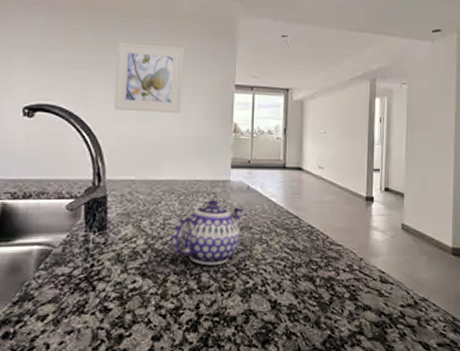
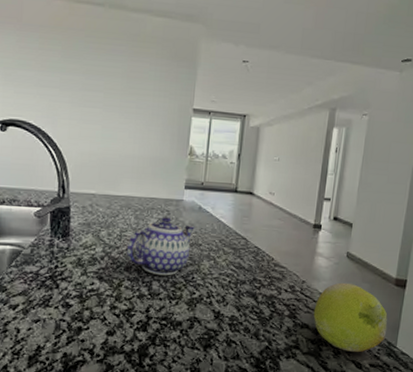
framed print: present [114,42,185,113] -> none [78,63,146,134]
fruit: none [375,256,450,332] -> present [313,282,388,352]

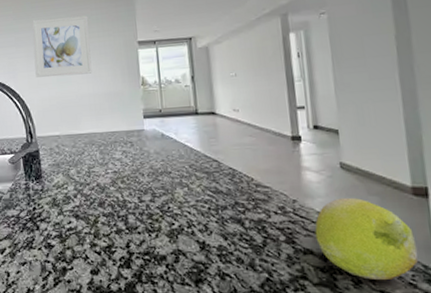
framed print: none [78,63,146,134] -> present [32,15,92,78]
teapot: present [127,217,195,276] -> none [97,148,161,209]

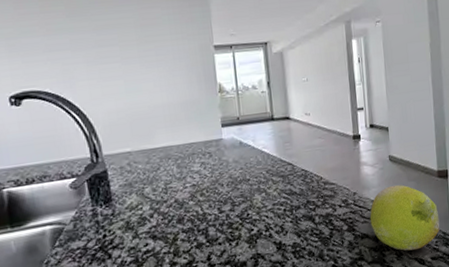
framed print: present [32,15,92,78] -> none [91,15,166,87]

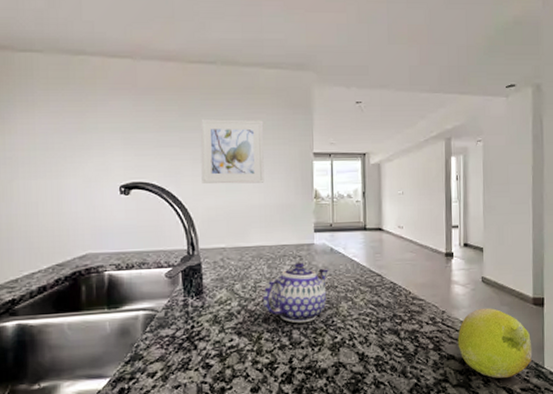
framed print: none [91,15,166,87] -> present [200,119,265,184]
teapot: none [175,159,240,221] -> present [263,262,329,324]

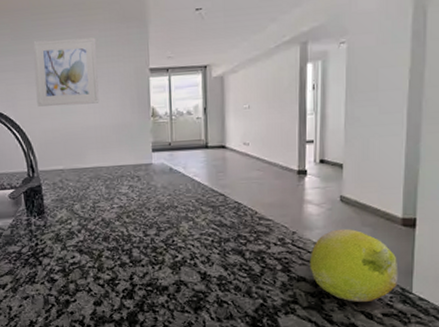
teapot: present [263,262,329,324] -> none [102,182,168,243]

